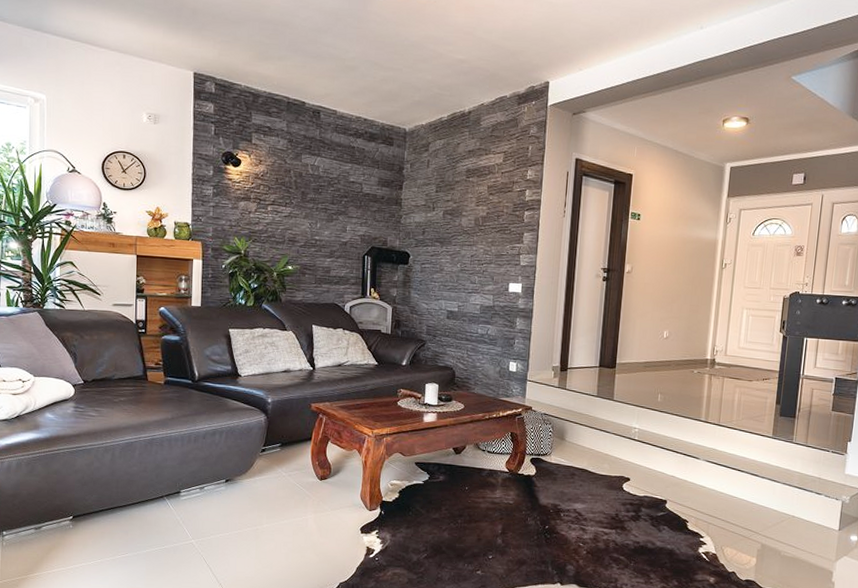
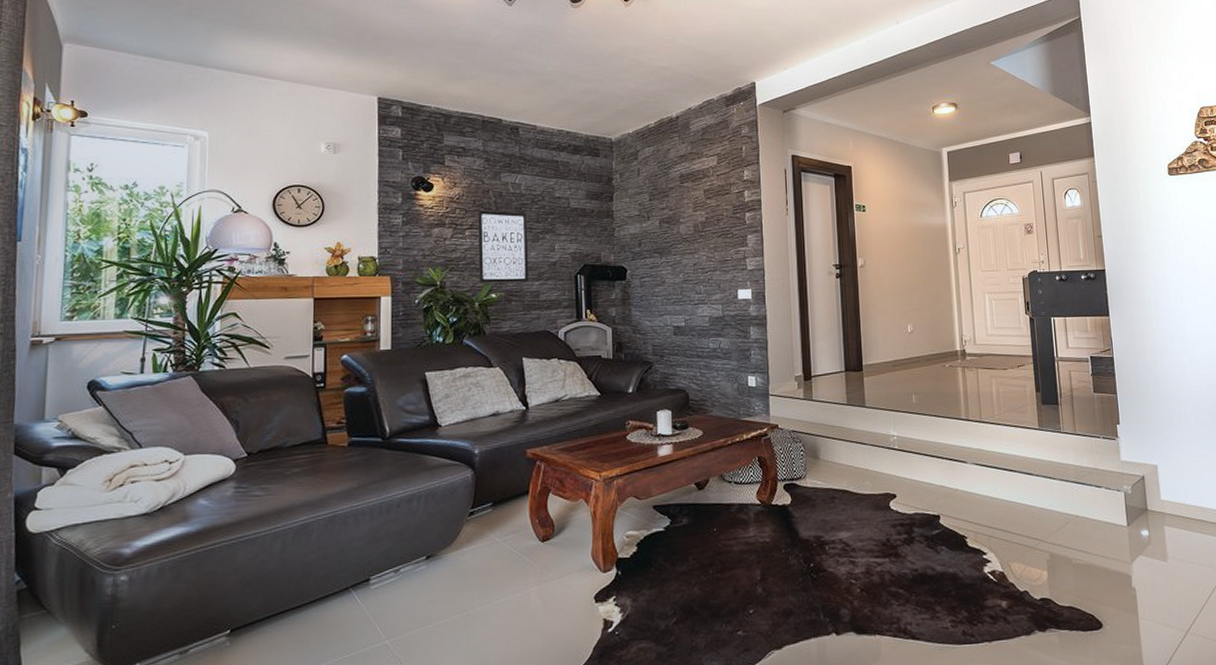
wall art: none [277,188,324,259] -> present [477,210,529,283]

